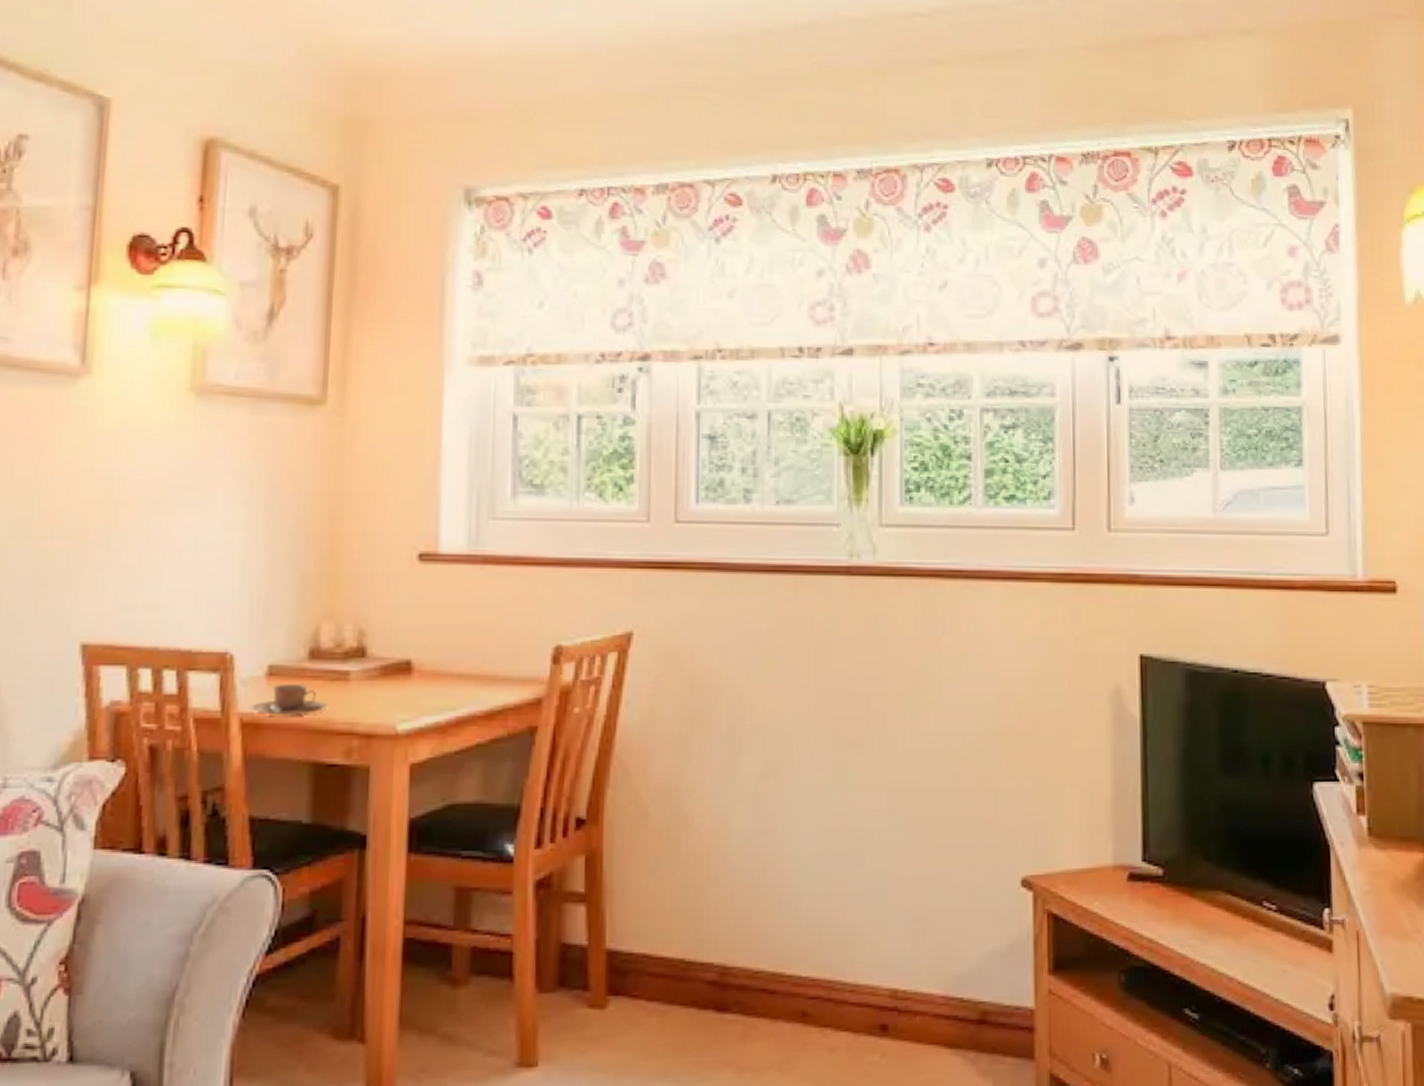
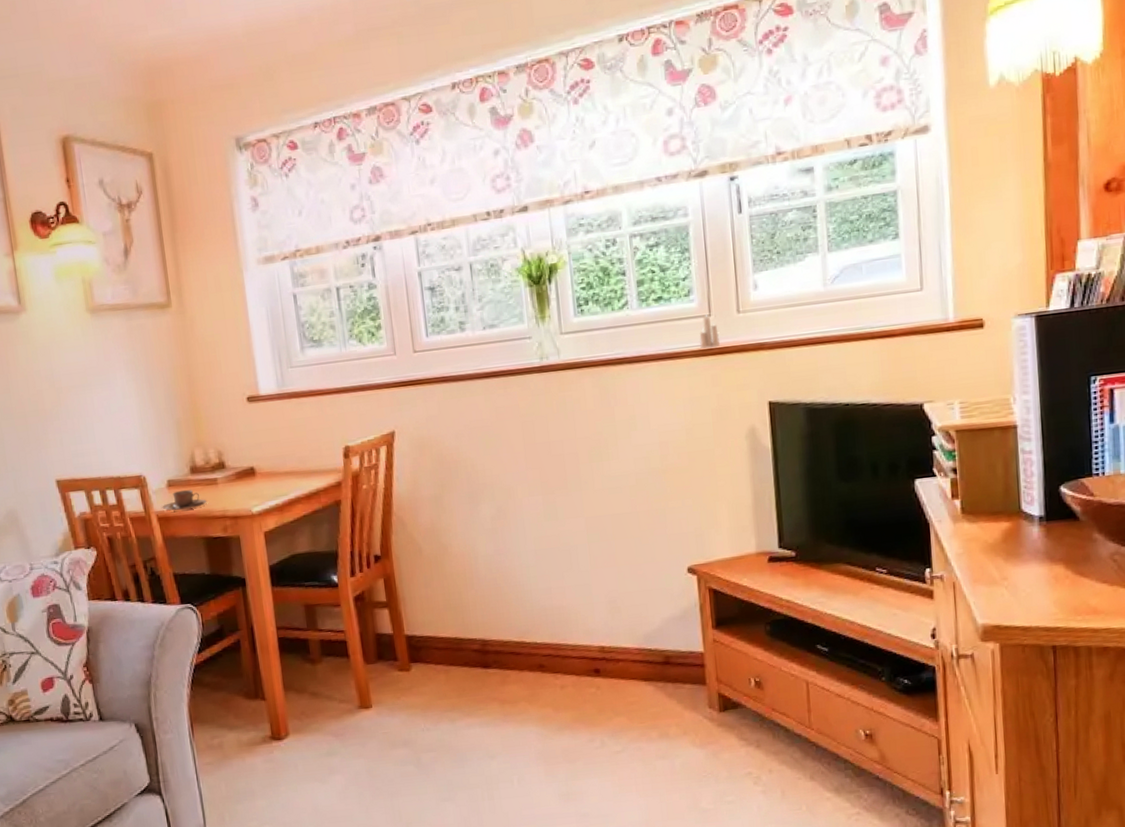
candle: none [1059,527,1083,573] -> present [699,314,720,349]

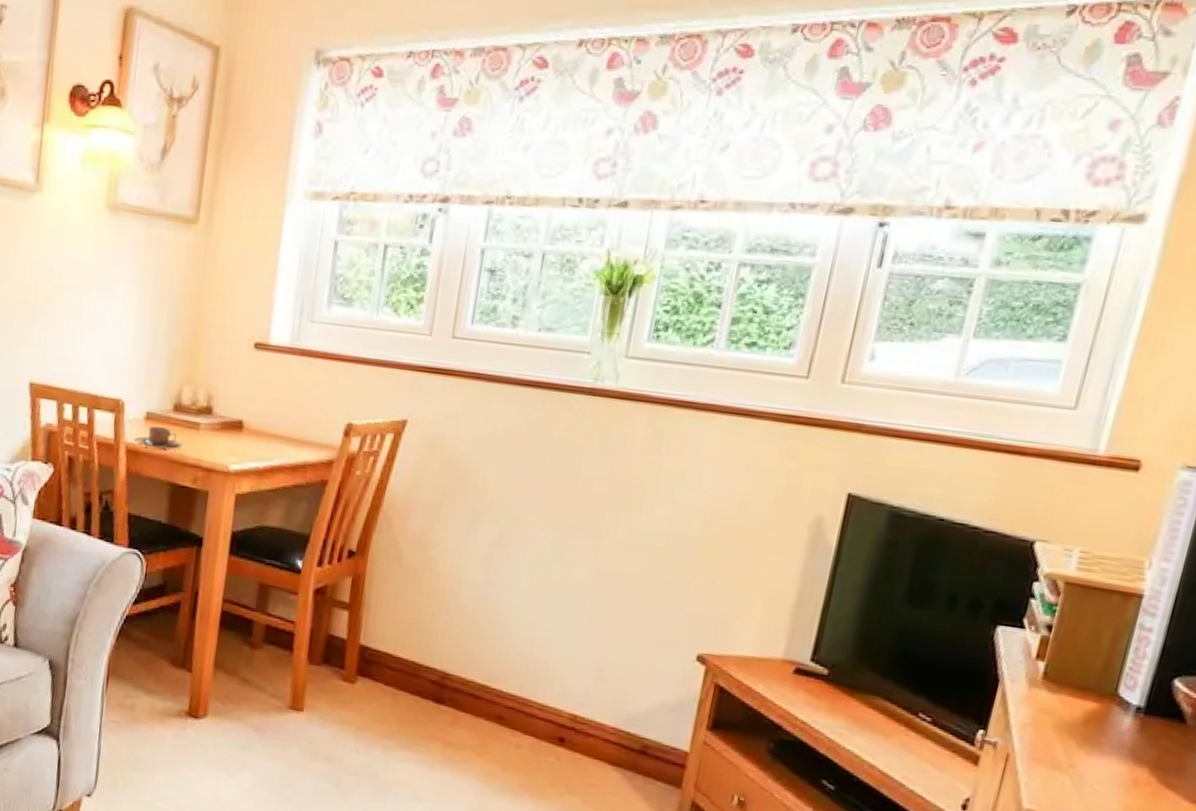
candle: present [699,314,720,349] -> none [785,375,814,416]

